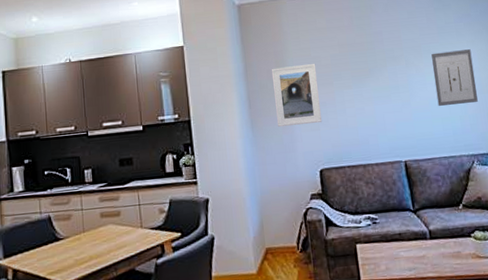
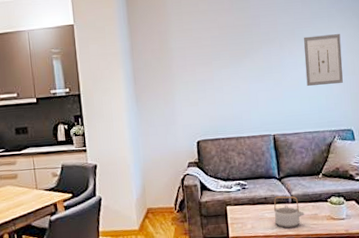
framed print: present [271,64,323,127] -> none [155,44,201,102]
teapot: none [409,231,446,269] -> present [273,196,304,228]

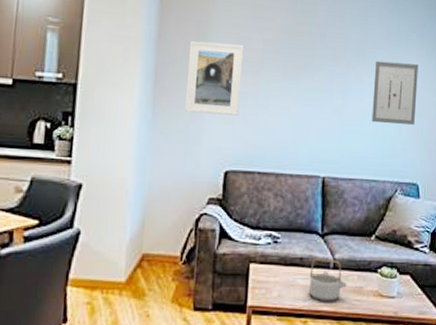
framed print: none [155,44,201,102] -> present [184,40,244,115]

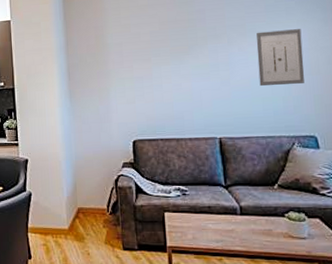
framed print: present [184,40,244,115] -> none [91,40,139,98]
teapot: present [308,258,347,302] -> none [218,206,256,243]

